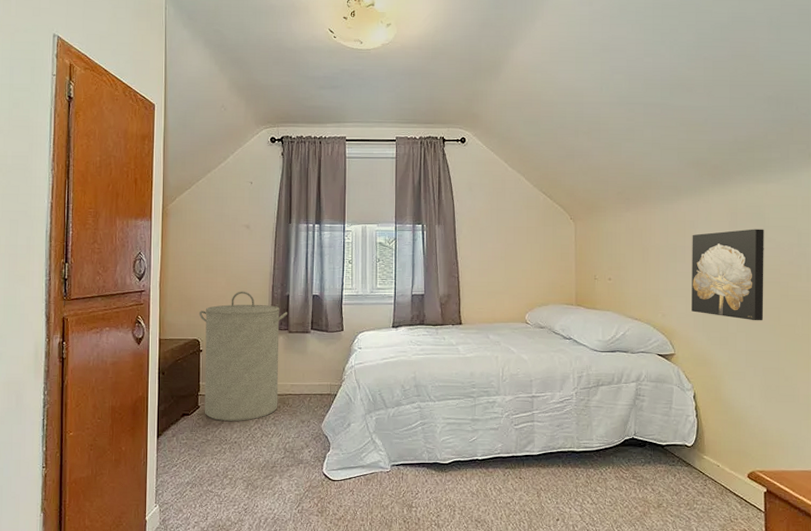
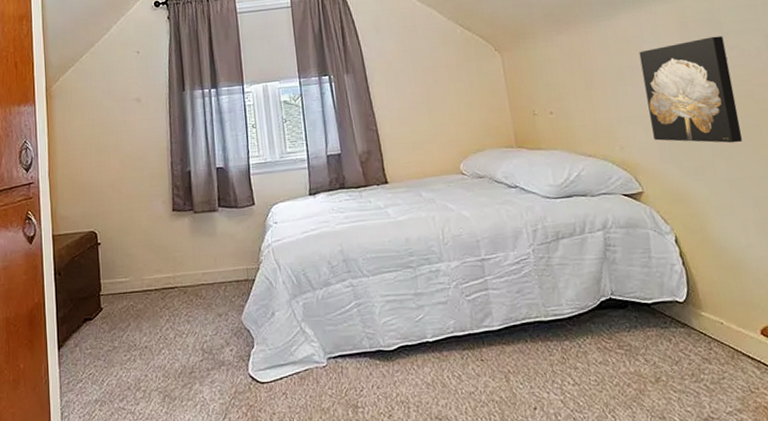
laundry hamper: present [198,291,287,422] -> none [93,171,190,324]

